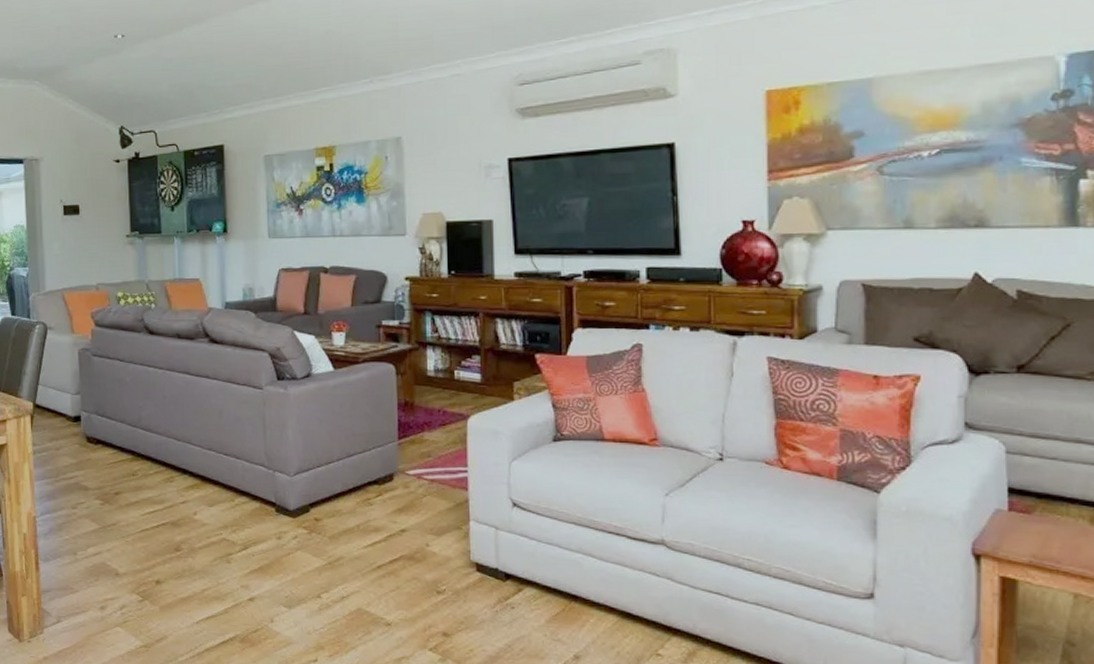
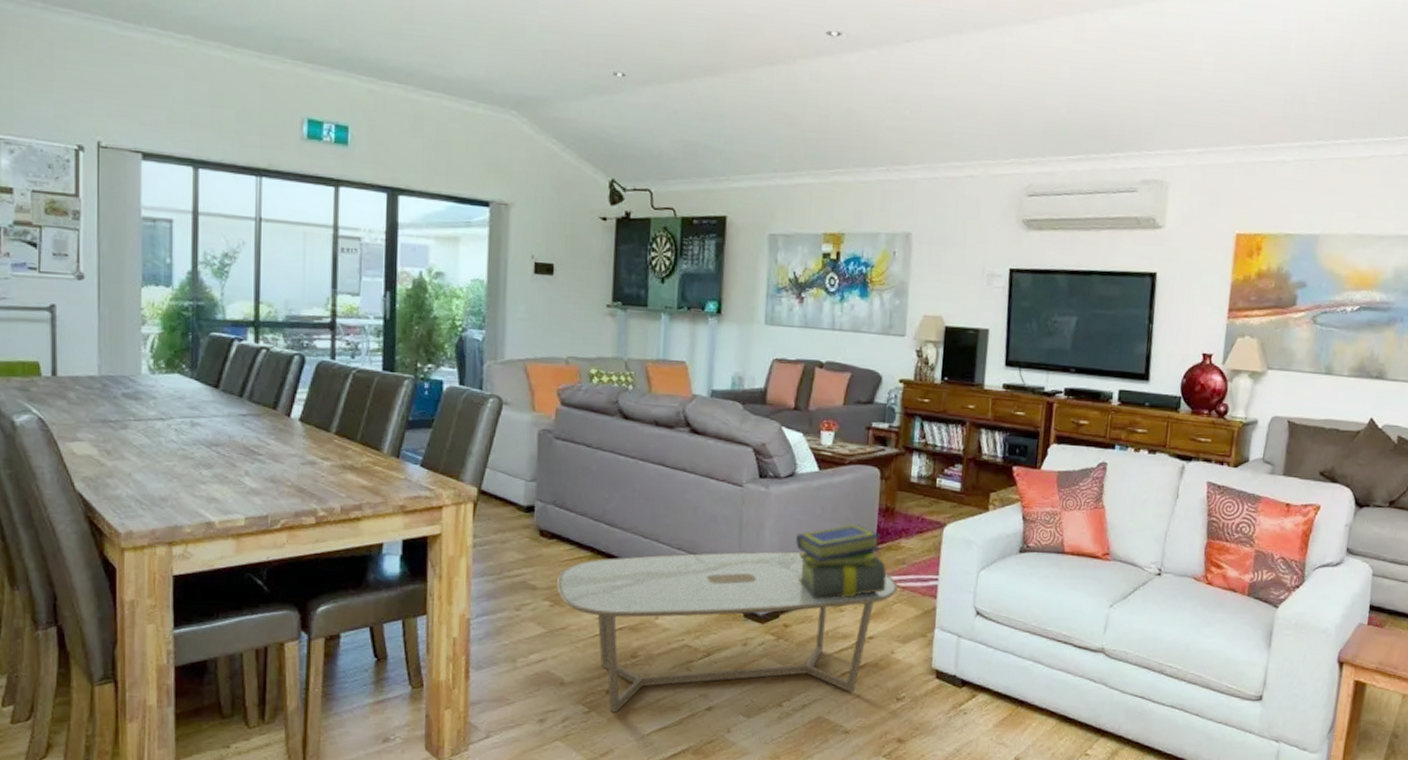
coffee table: none [105,448,426,602] -> present [557,551,898,713]
stack of books: none [318,420,413,493] -> present [796,524,887,598]

